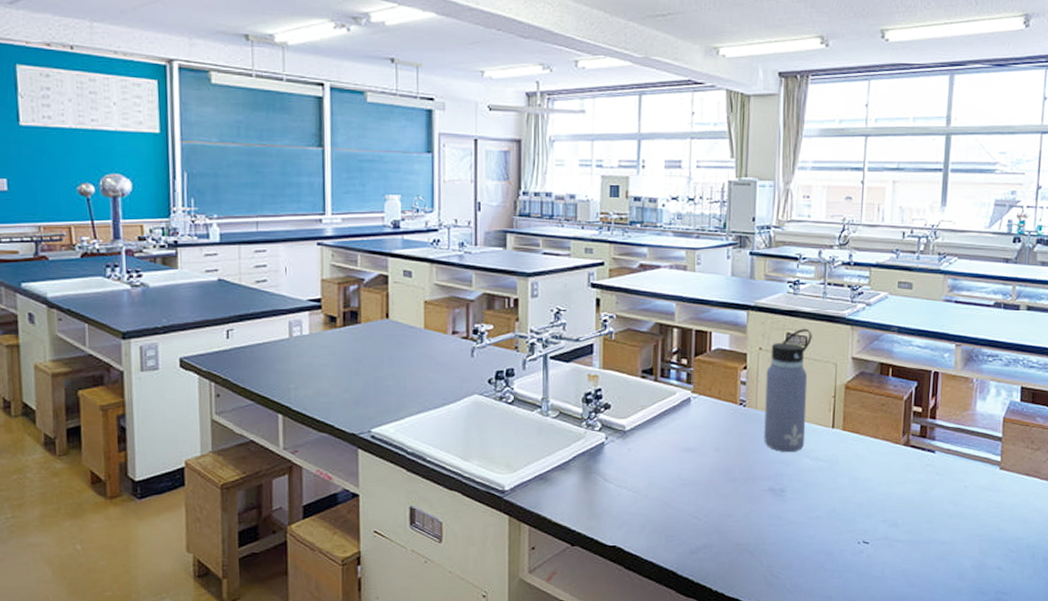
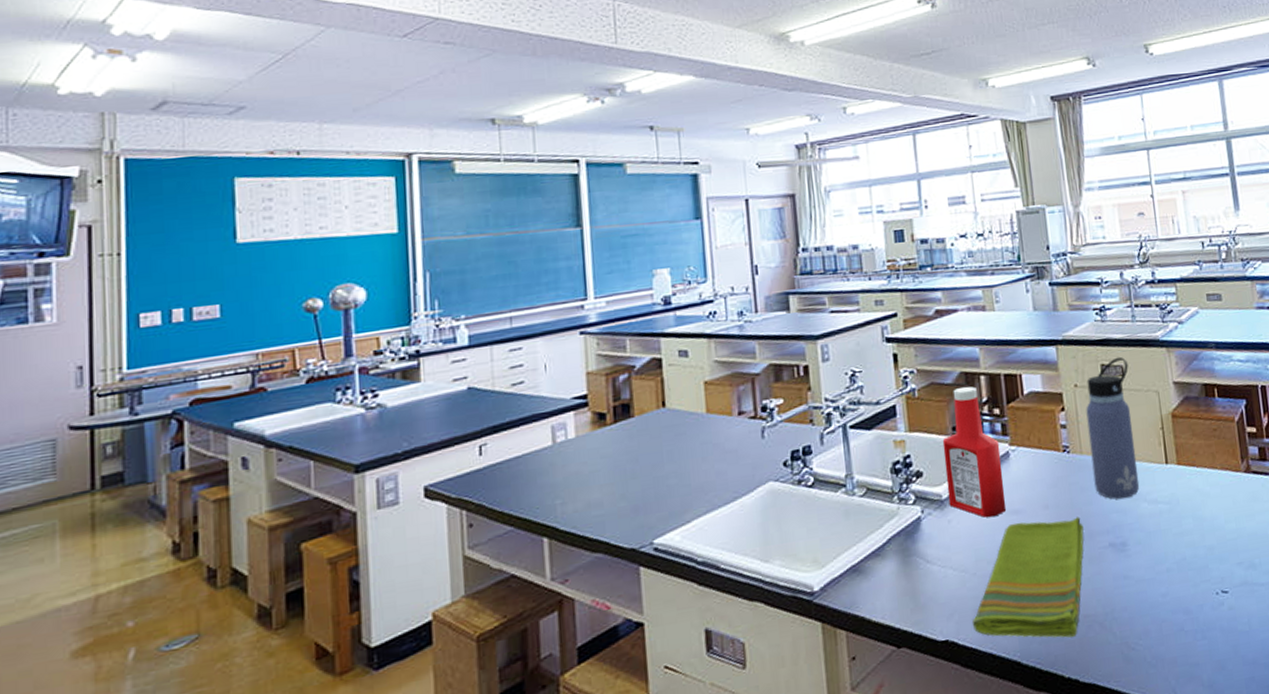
ketchup bottle: none [631,337,683,452] -> present [942,386,1007,518]
dish towel: none [639,459,748,559] -> present [973,517,1084,638]

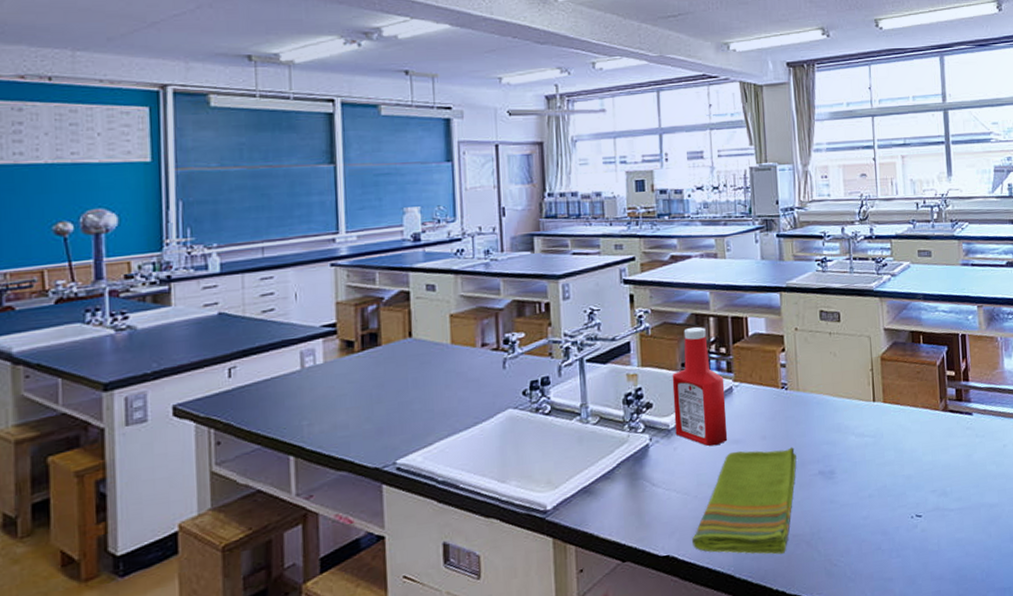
water bottle: present [1086,356,1140,500] -> none [804,304,849,433]

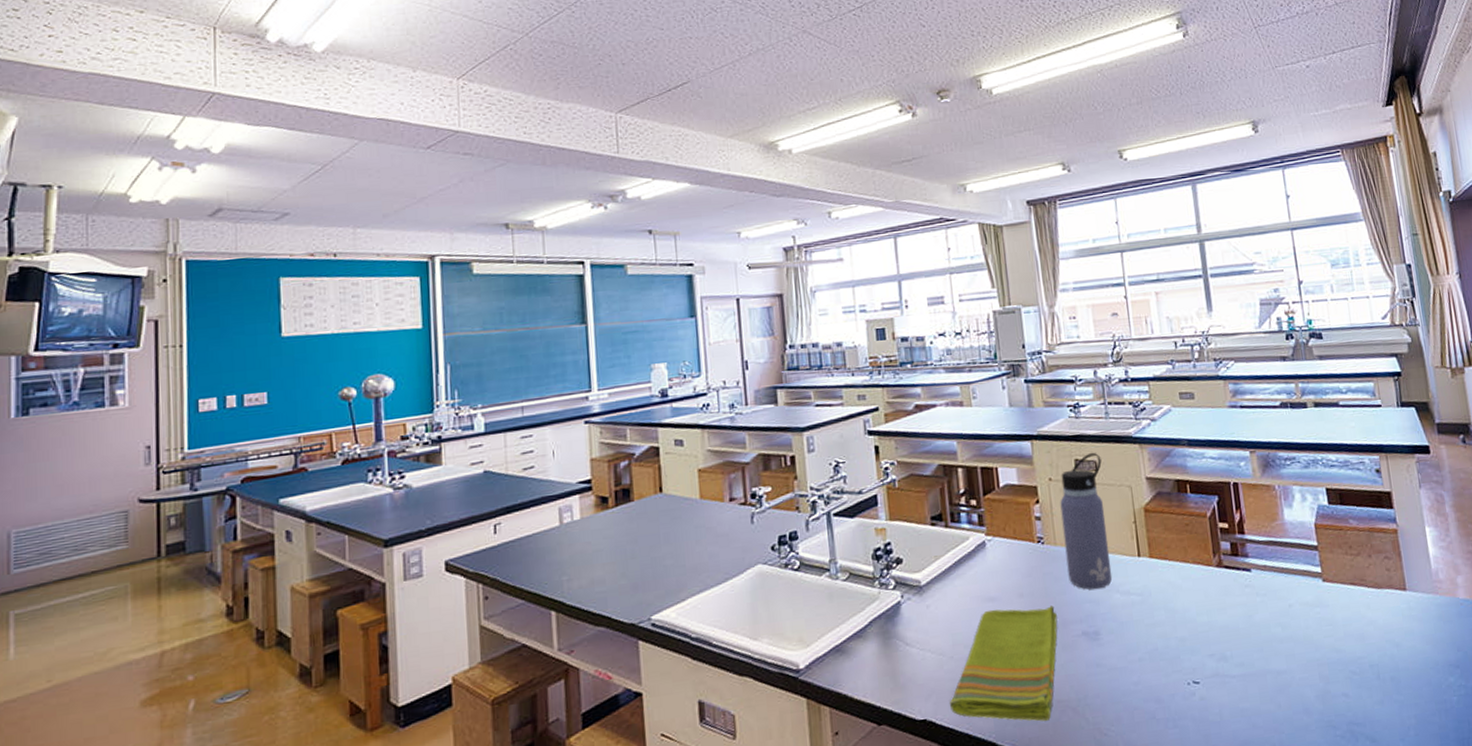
ketchup bottle: present [672,327,728,446] -> none [921,478,983,604]
water bottle: none [804,304,849,433] -> present [1060,452,1113,590]

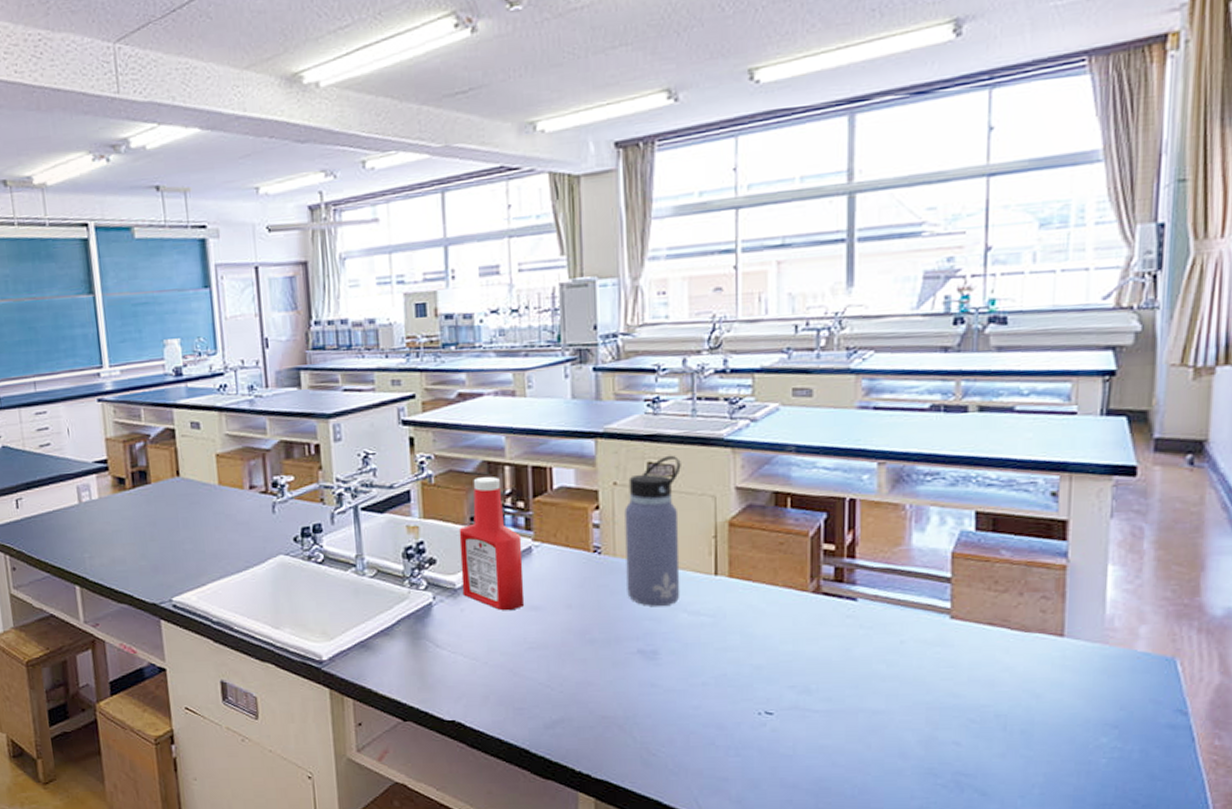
ketchup bottle: none [921,478,983,604] -> present [459,477,525,611]
dish towel: present [950,605,1058,721] -> none [481,618,610,735]

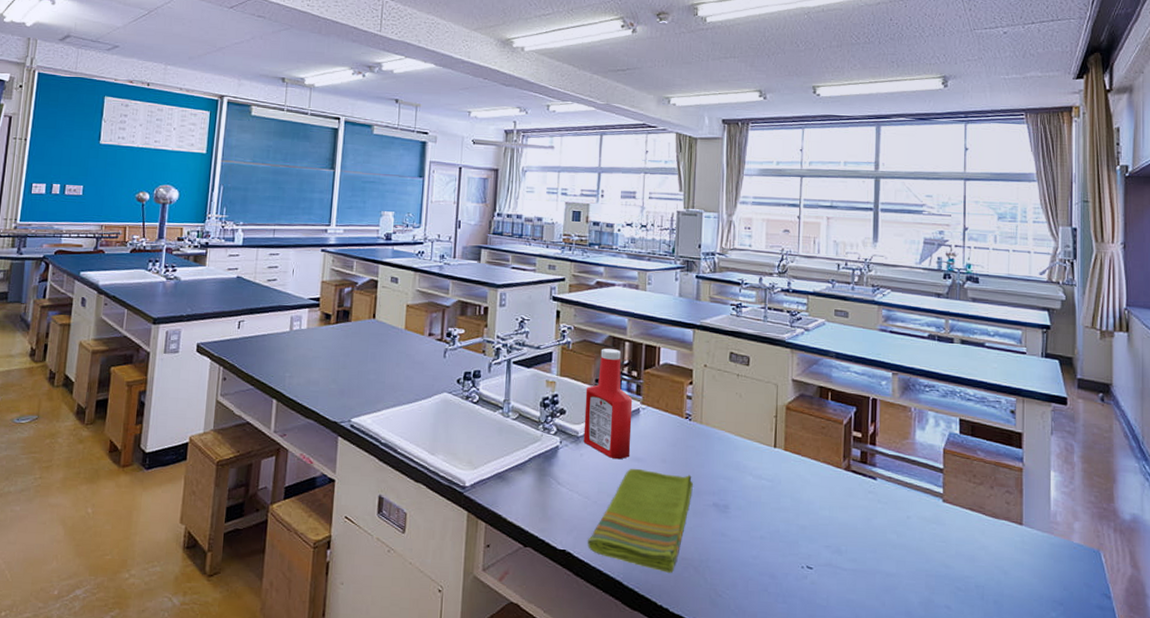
dish towel: none [481,618,610,735] -> present [588,468,693,573]
water bottle: present [624,455,681,607] -> none [708,348,754,469]

